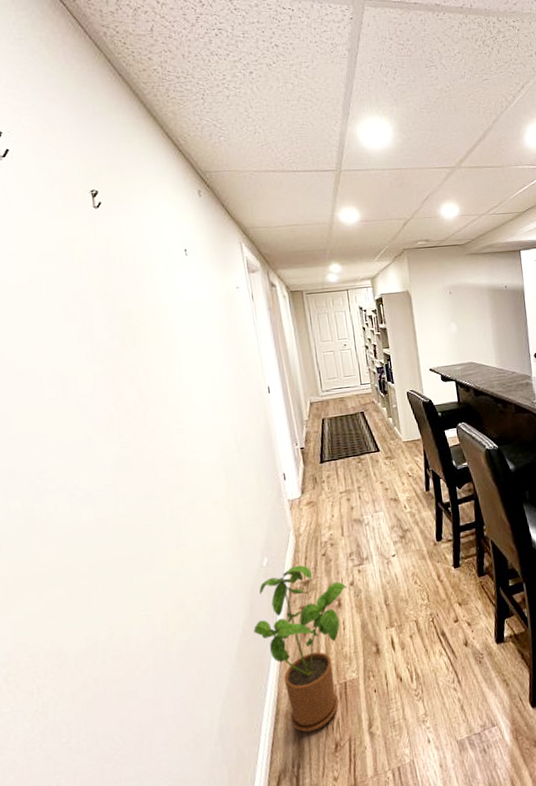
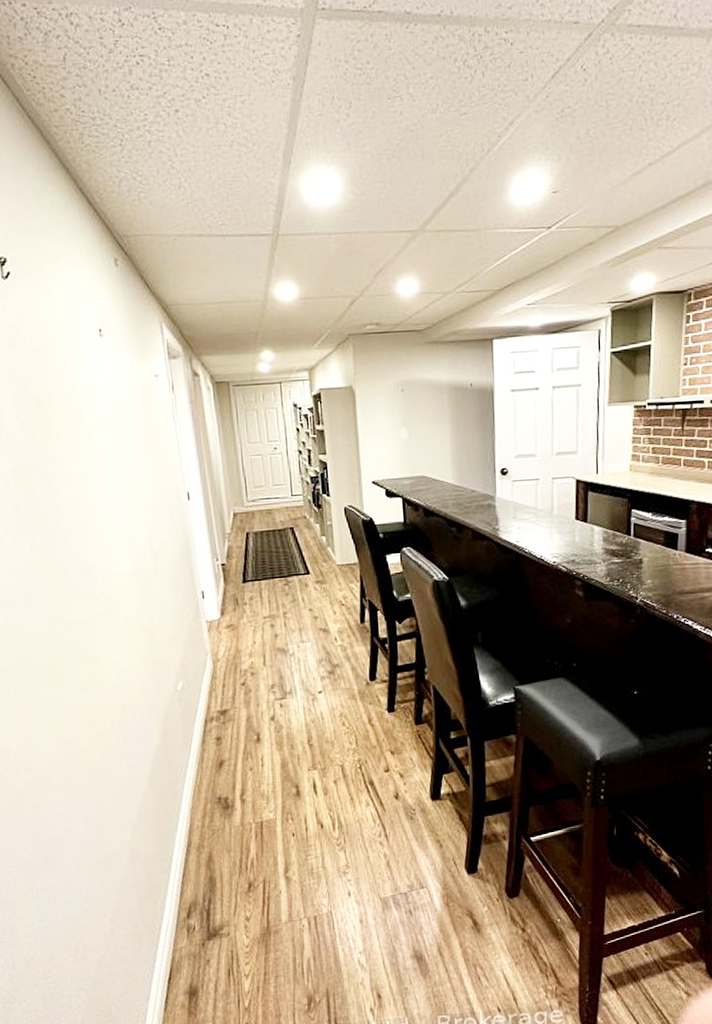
house plant: present [254,564,347,733] -> none [166,692,267,869]

